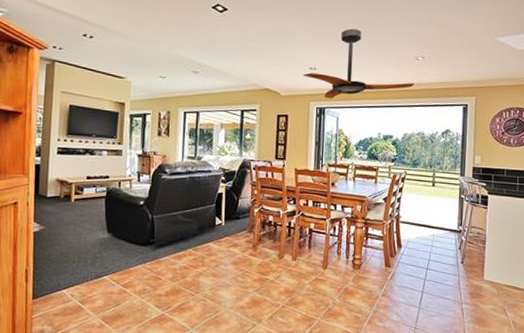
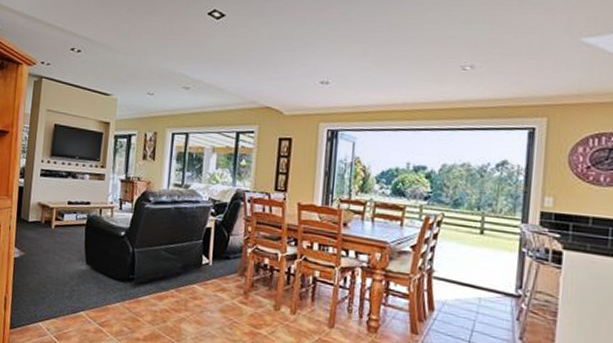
ceiling fan: present [303,28,415,99] -> none [312,33,460,119]

